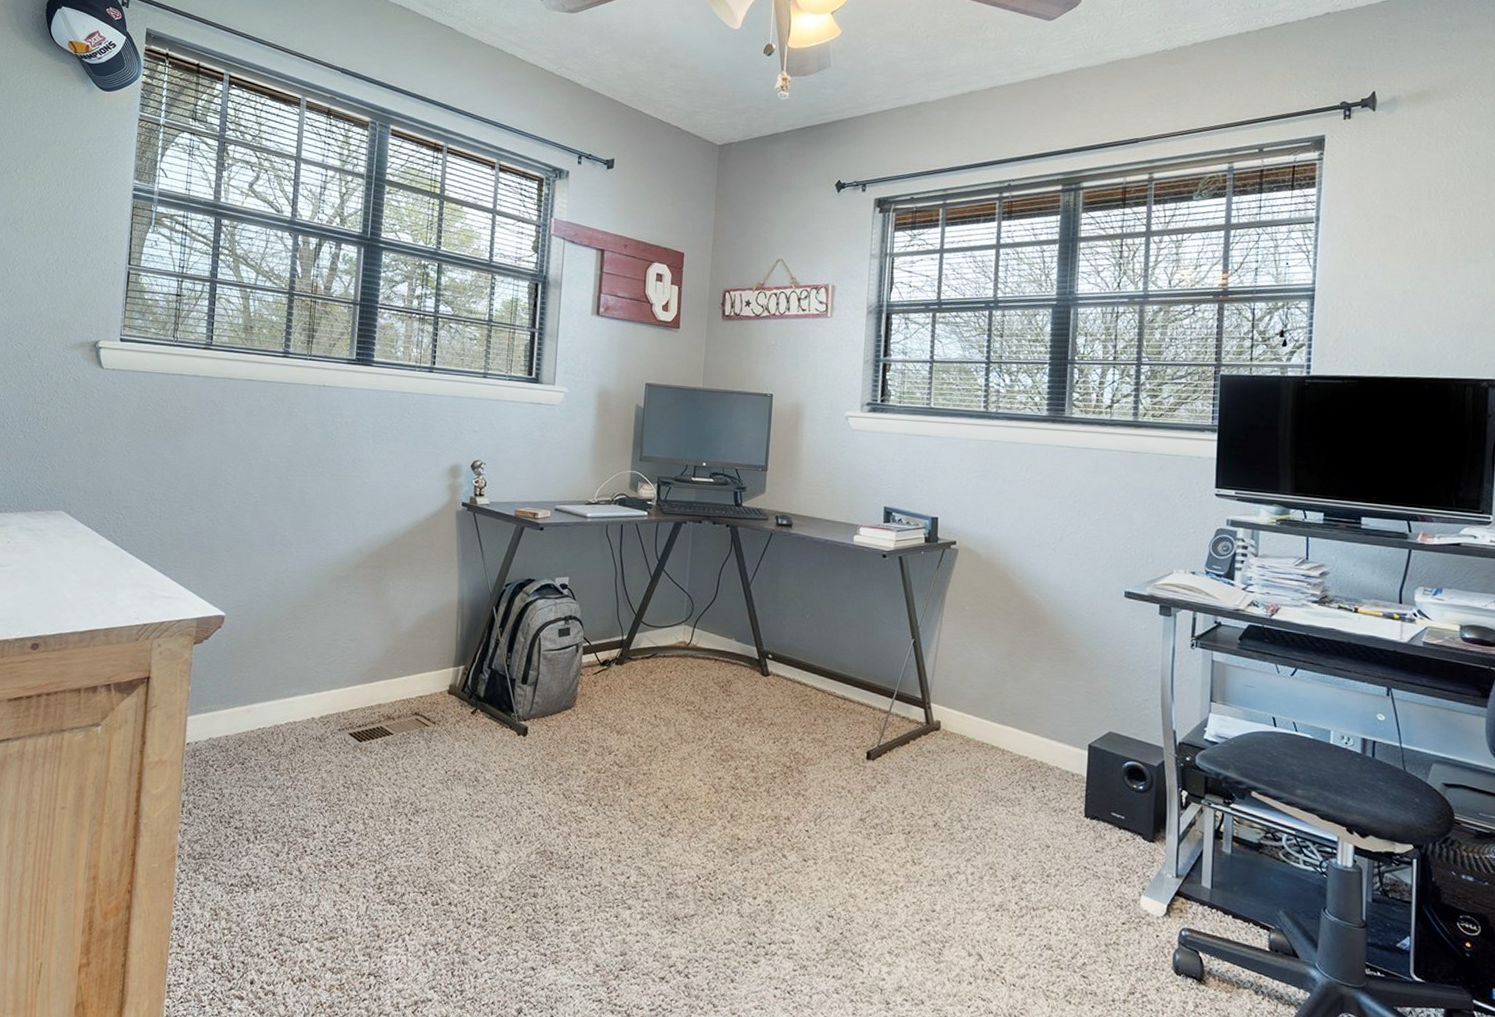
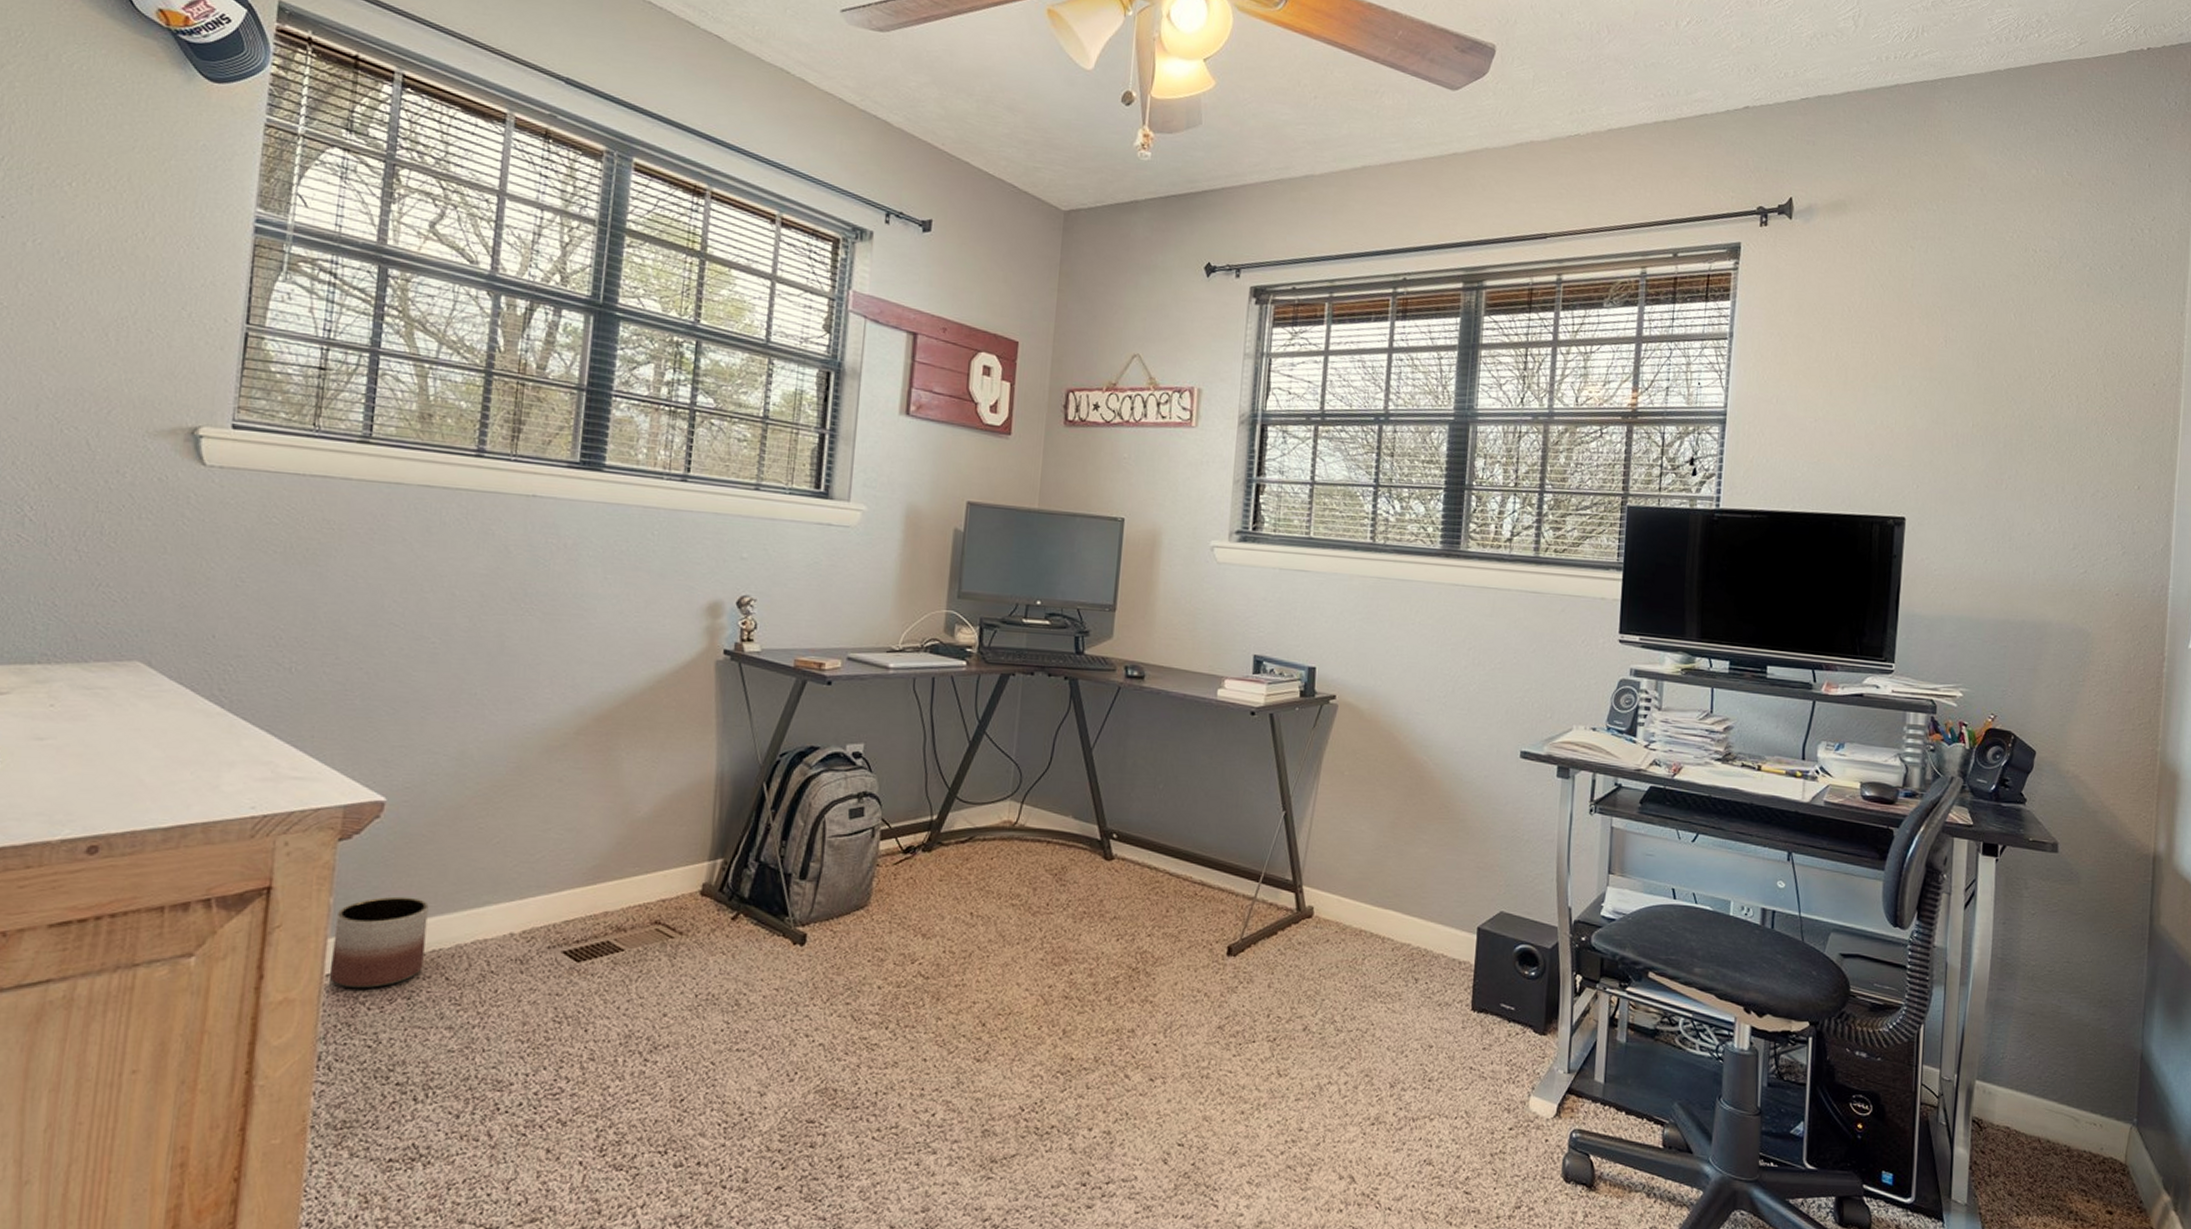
planter: none [189,687,255,755] -> present [330,896,429,989]

